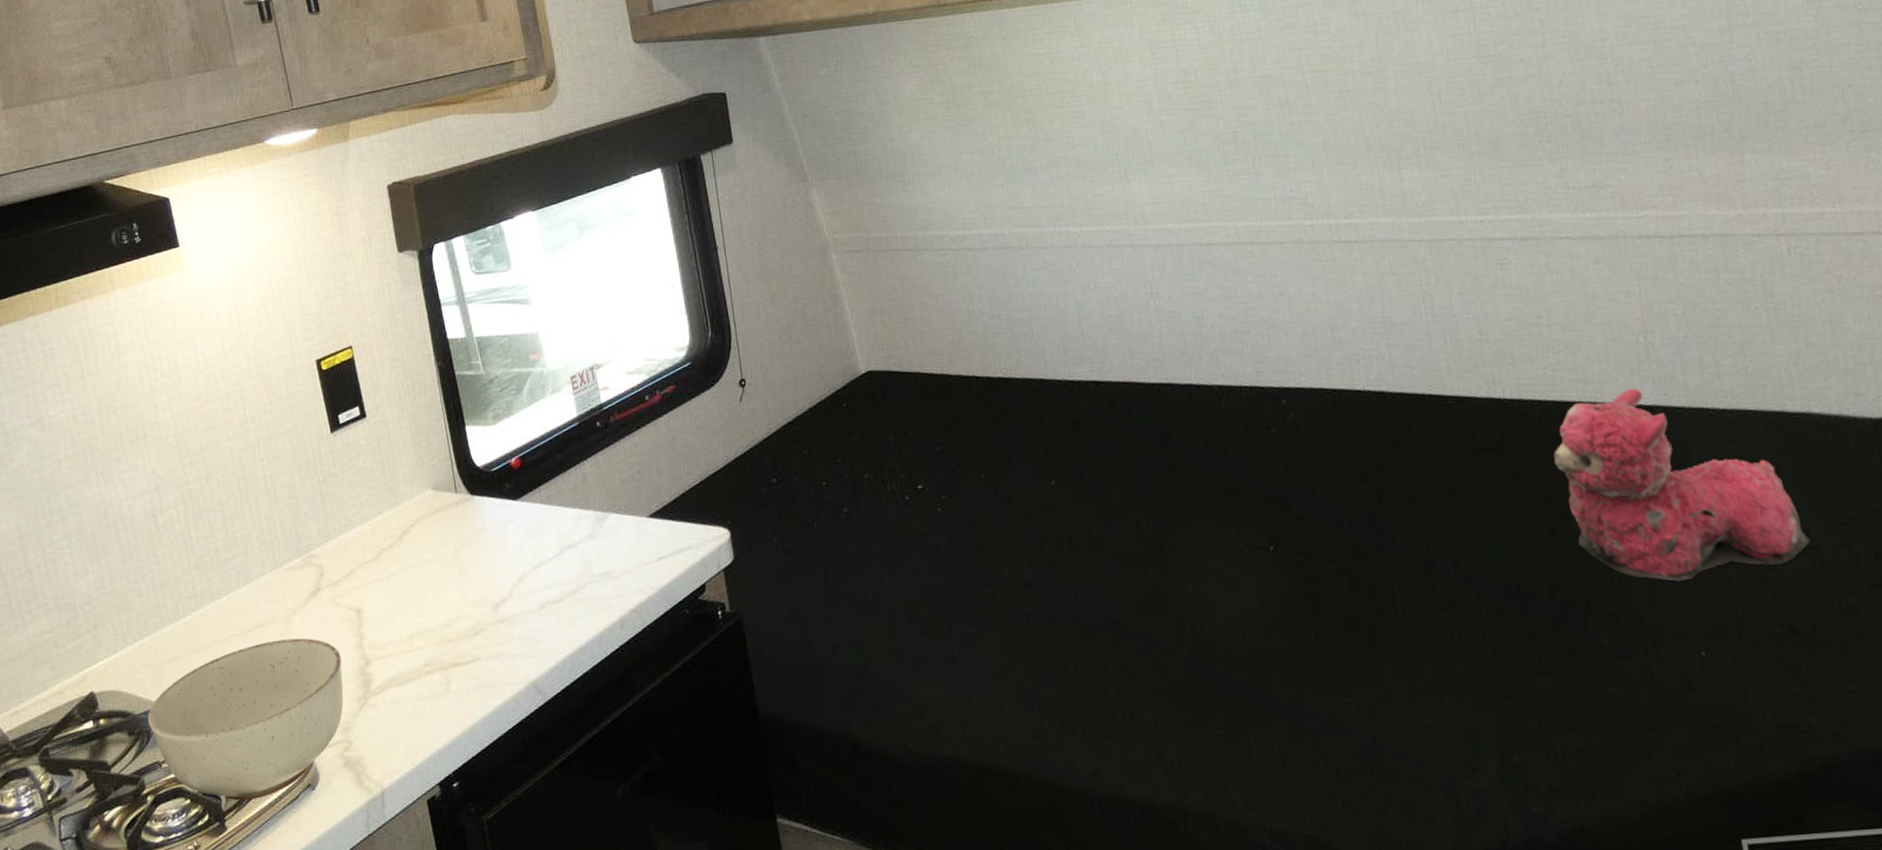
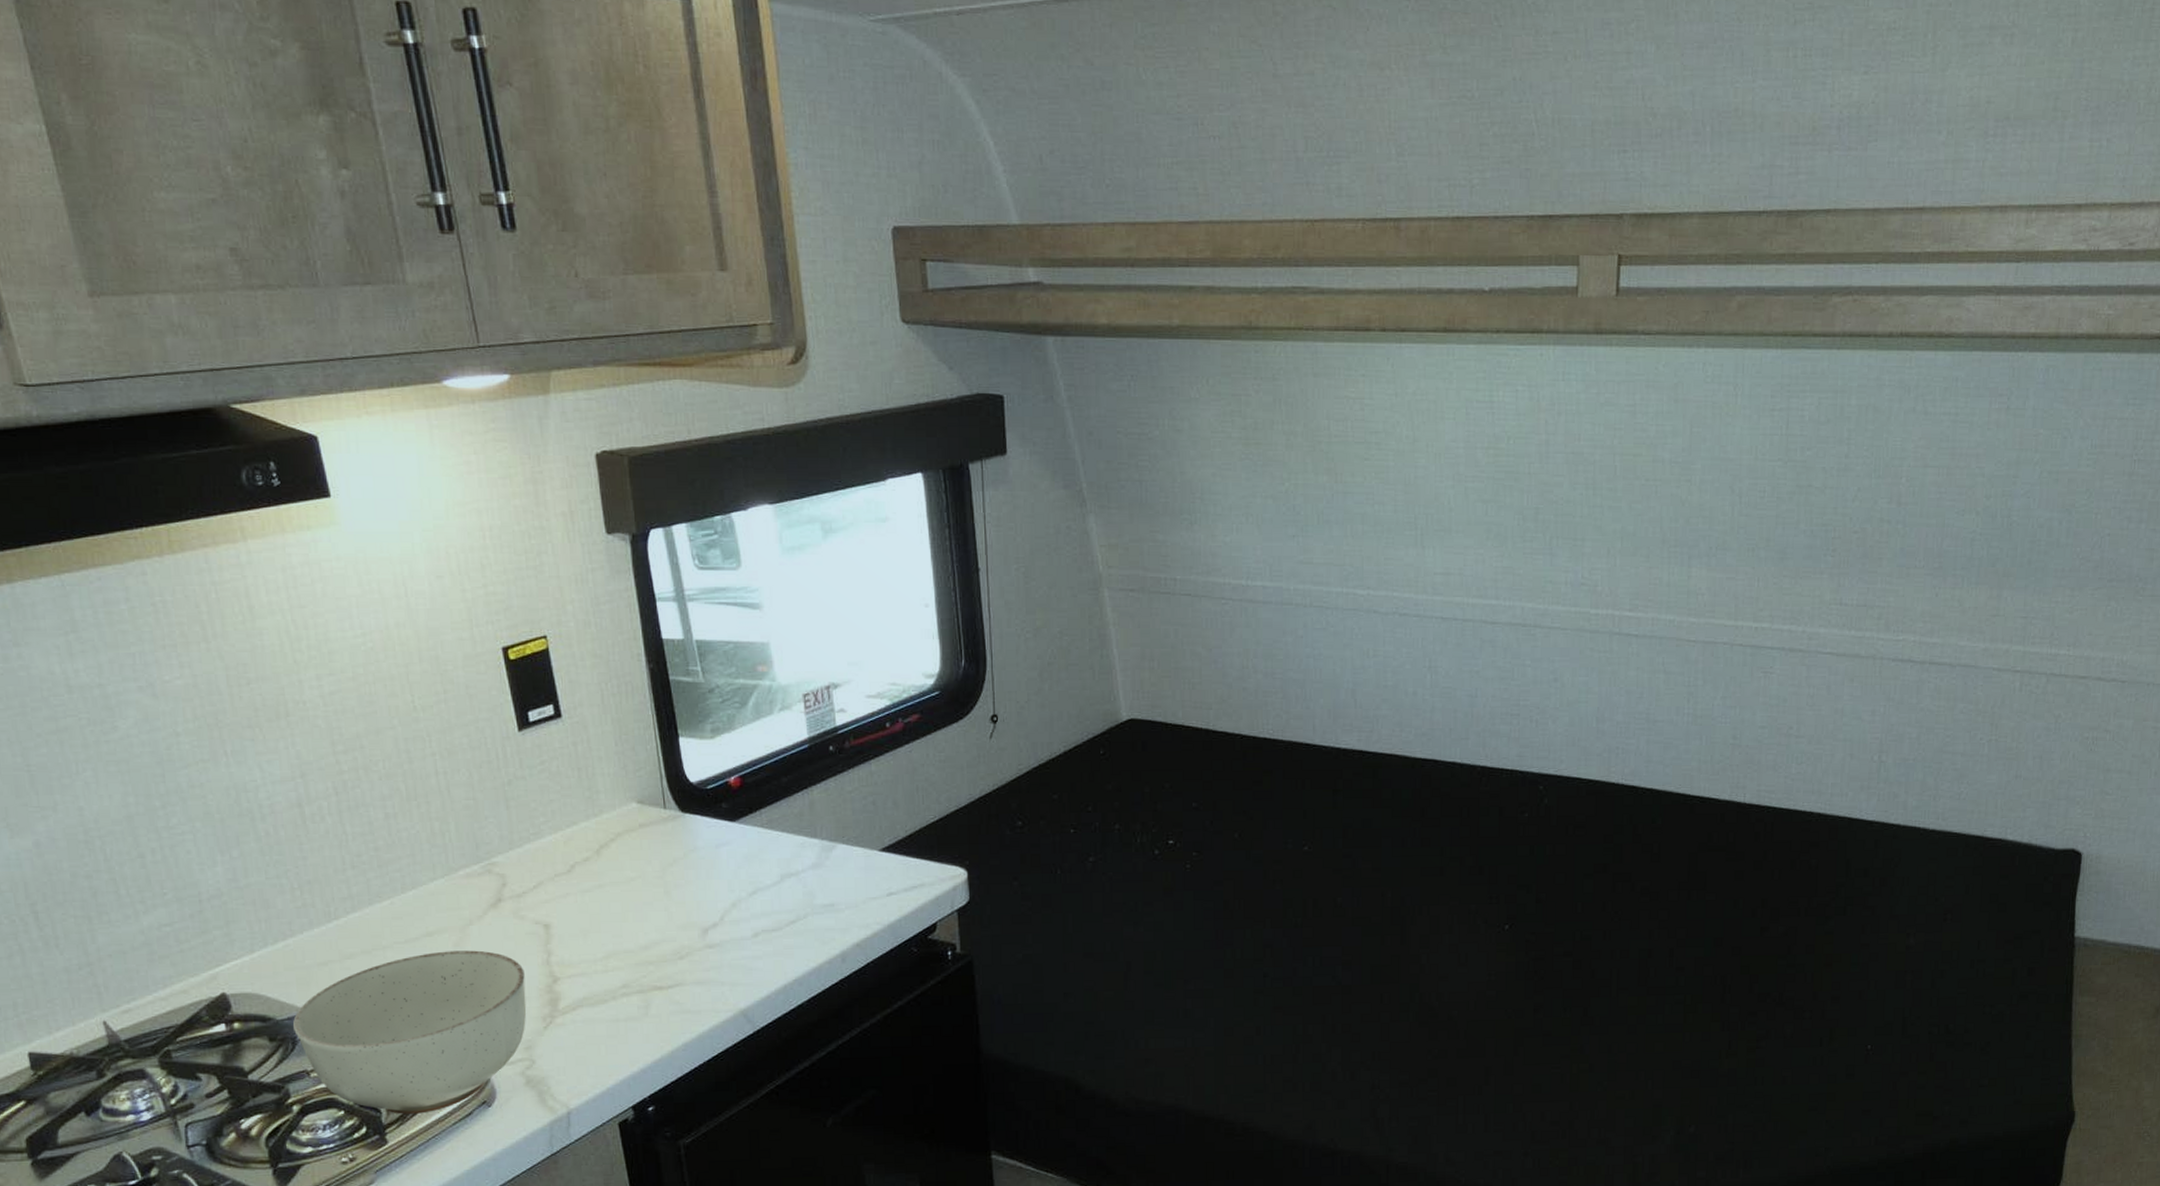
stuffed animal: present [1553,388,1811,582] -> none [1777,804,1980,983]

